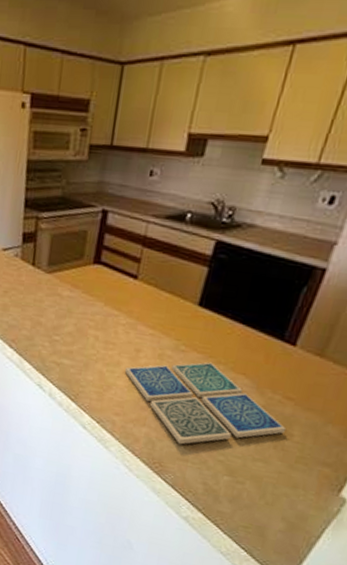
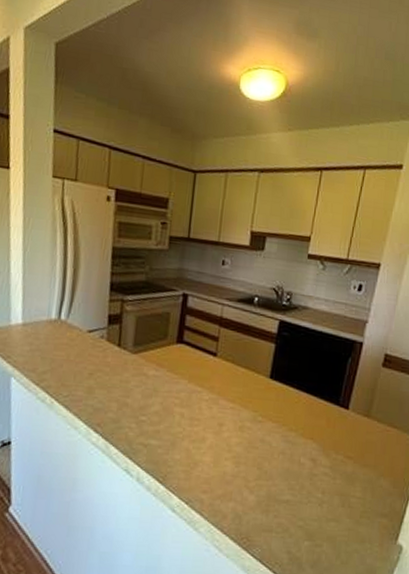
drink coaster: present [124,362,287,445] -> none [209,430,350,515]

